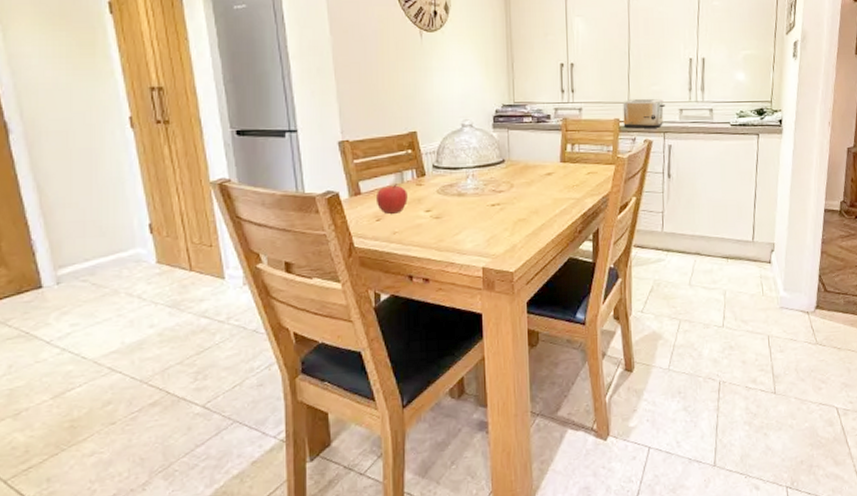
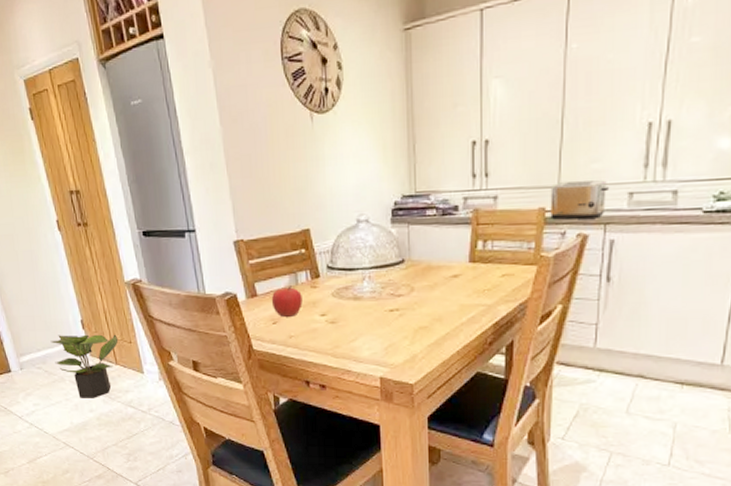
potted plant: none [104,237,196,313] -> present [50,334,119,398]

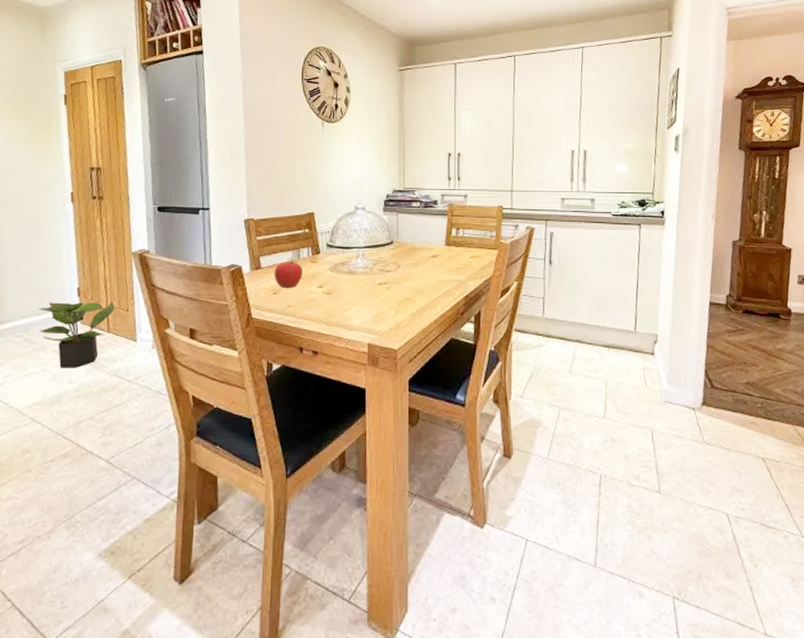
toaster: present [550,179,608,220] -> none [506,187,547,217]

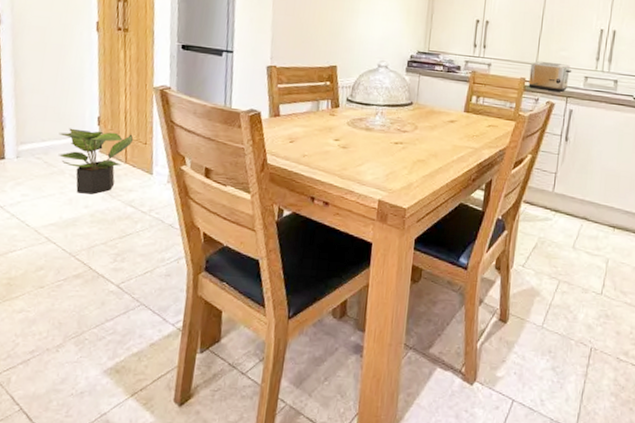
fruit: present [273,260,303,288] -> none [291,111,321,138]
toaster: none [506,187,547,217] -> present [528,60,571,93]

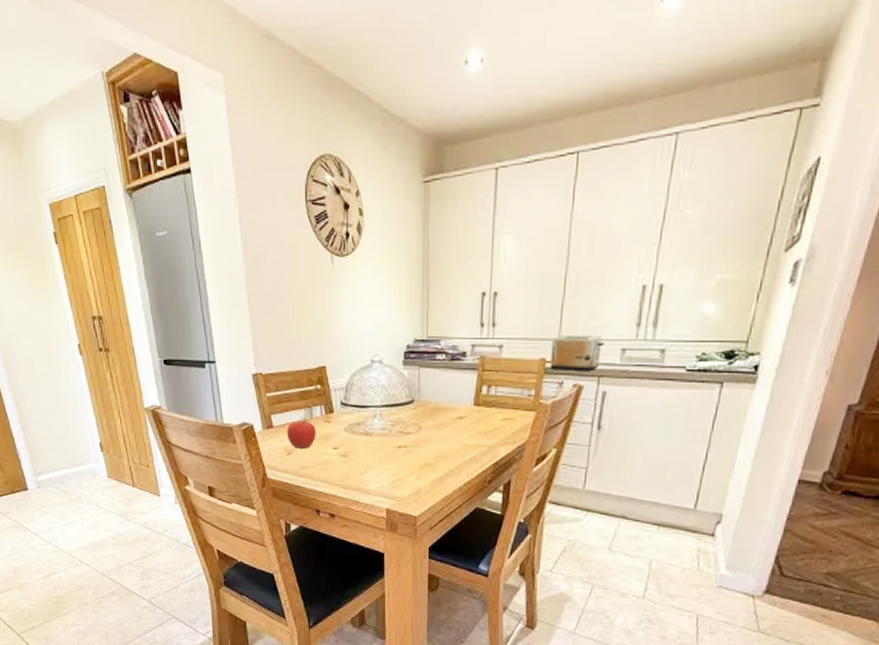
potted plant: present [58,128,134,195] -> none [68,456,136,519]
fruit: none [291,111,321,138] -> present [286,419,316,449]

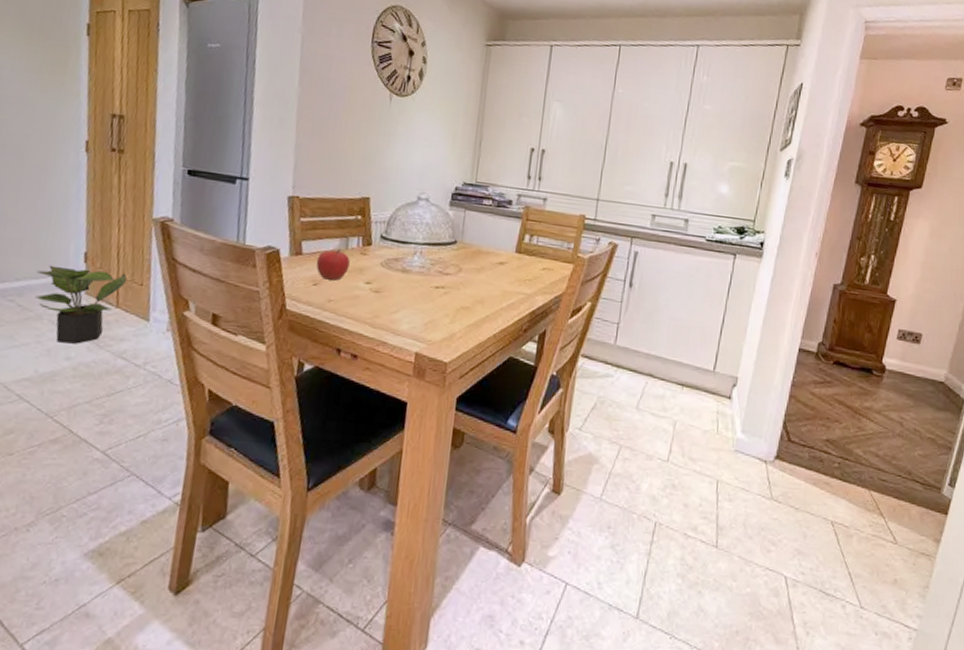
potted plant: none [68,456,136,519] -> present [35,265,127,344]
toaster: present [550,334,604,372] -> none [589,195,637,232]

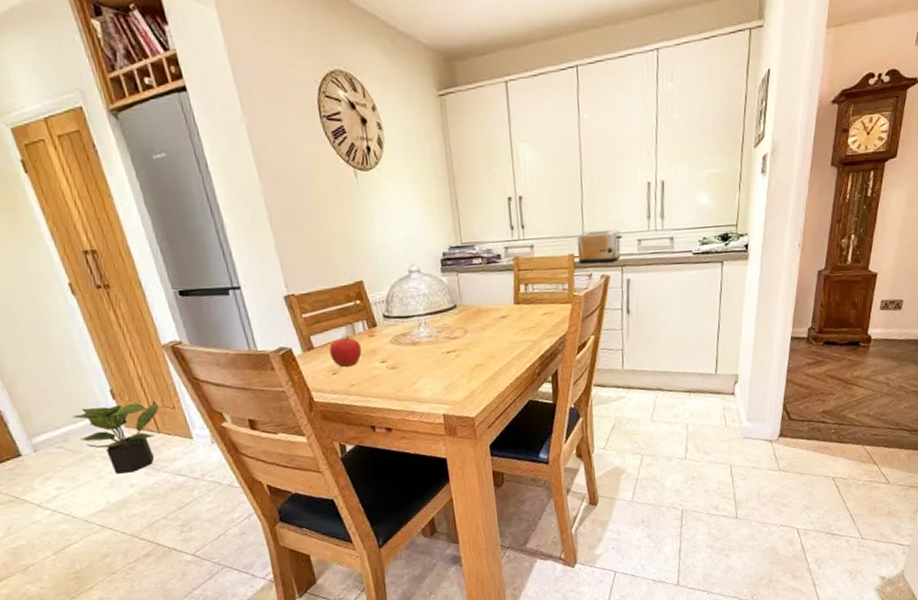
toaster: none [589,195,637,232] -> present [576,229,622,264]

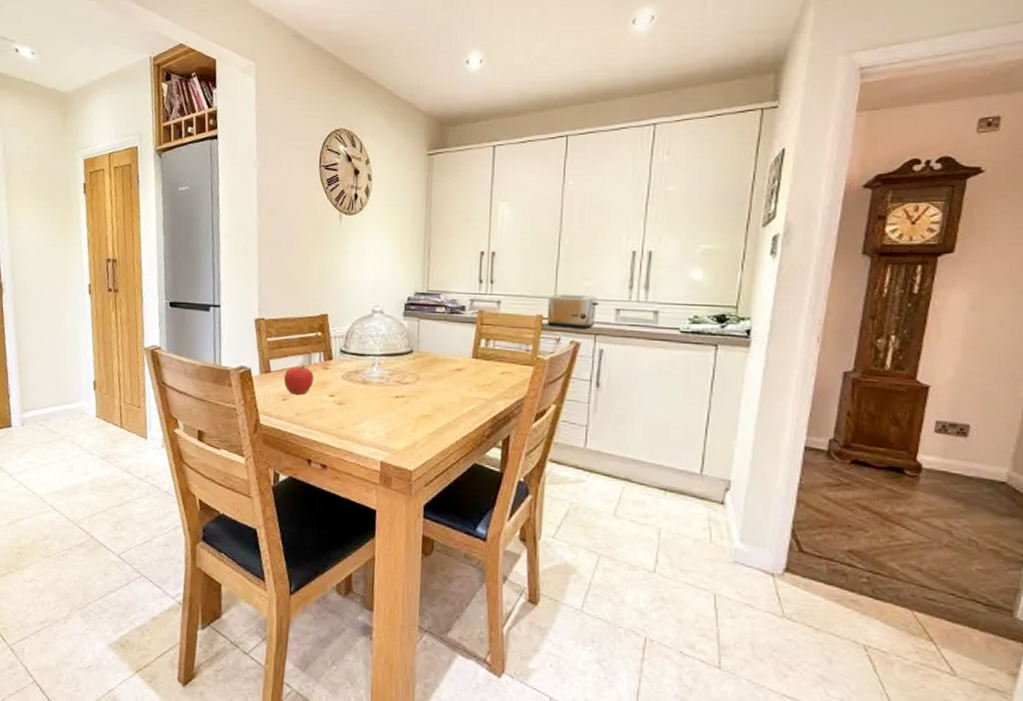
potted plant: present [72,401,160,474] -> none [58,393,128,461]

